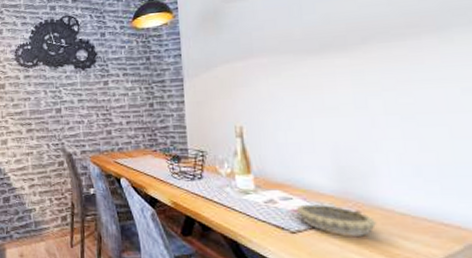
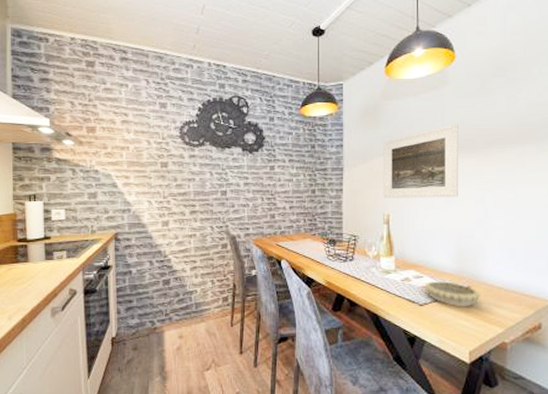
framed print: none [228,19,332,109] -> present [383,124,459,198]

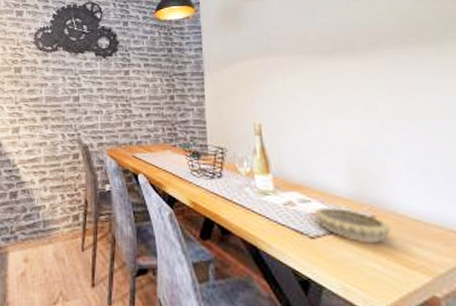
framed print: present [383,124,459,198] -> none [247,24,344,106]

